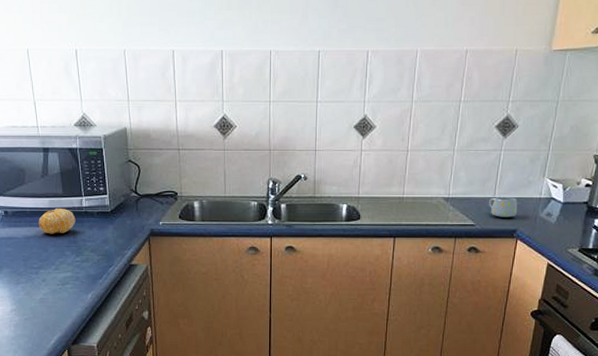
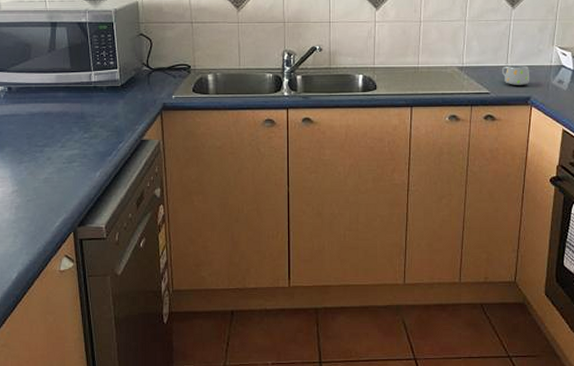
fruit: present [38,209,76,234] -> none [44,84,84,111]

